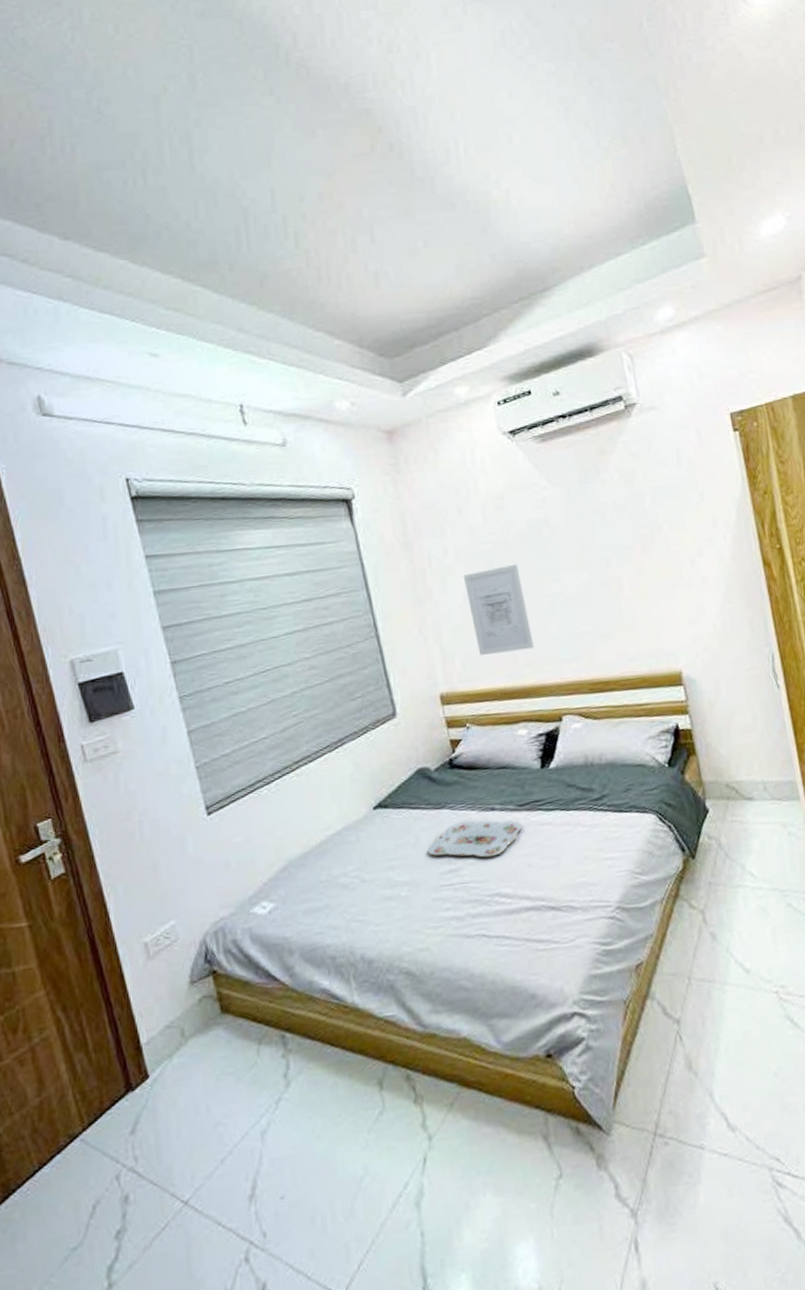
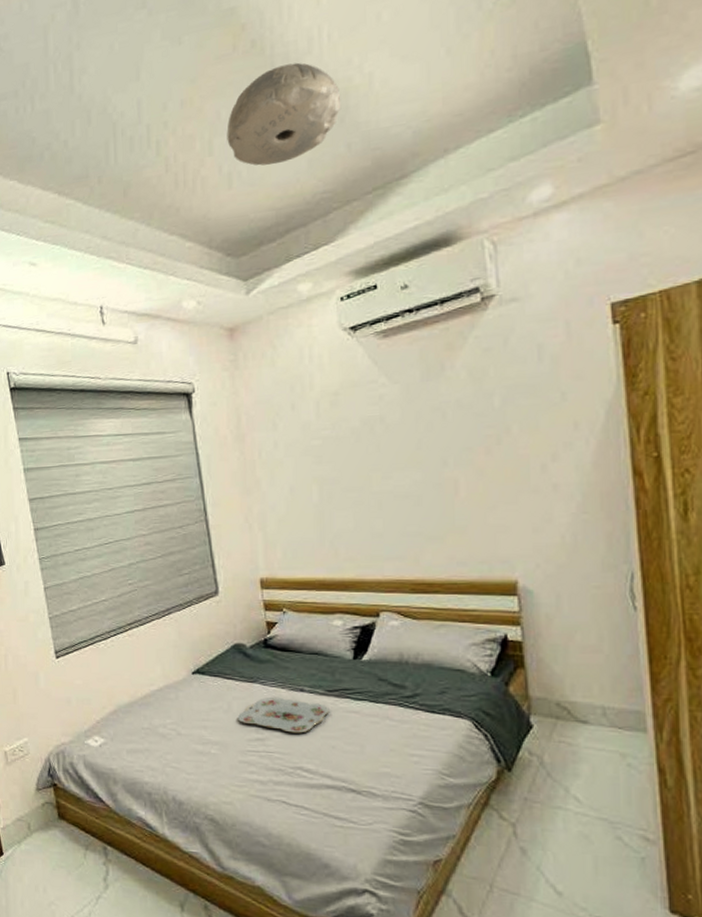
ceiling light: none [370,171,483,268] -> present [227,62,342,166]
wall art: present [463,563,534,655] -> none [291,460,357,546]

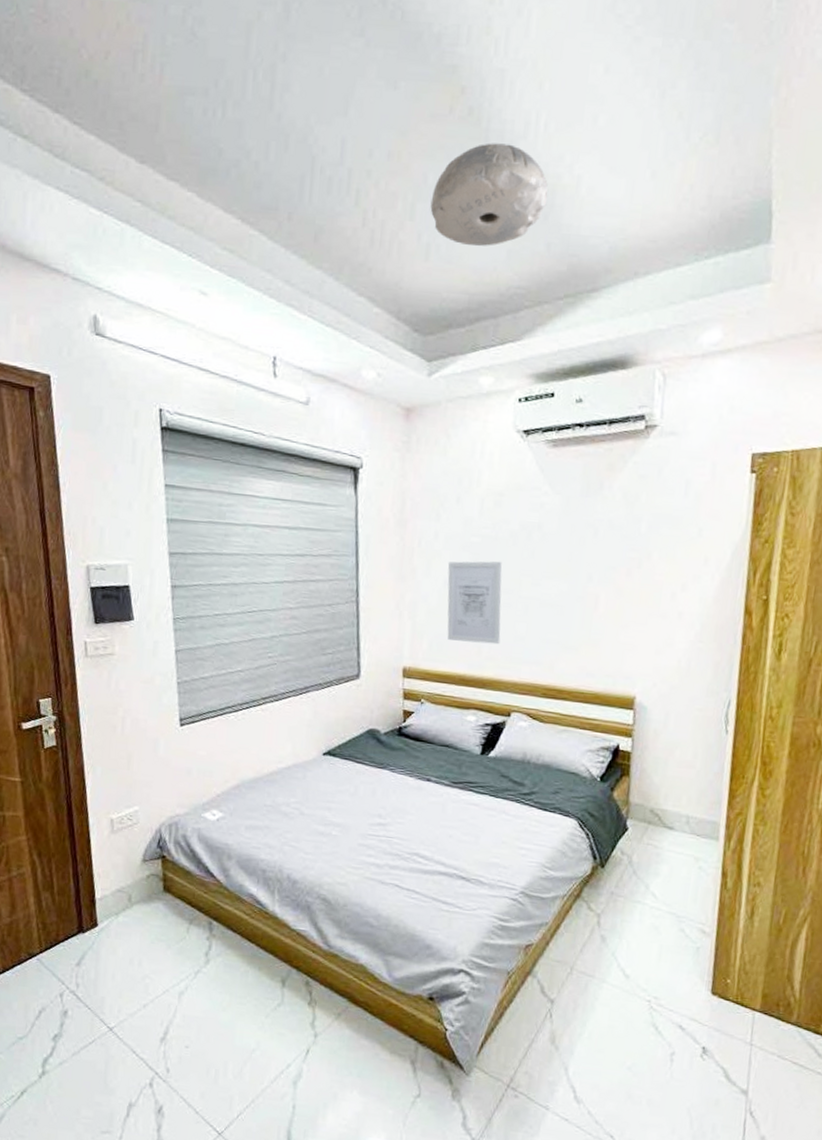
serving tray: present [237,696,330,733] -> none [362,783,452,821]
wall art: none [291,460,357,546] -> present [447,561,502,645]

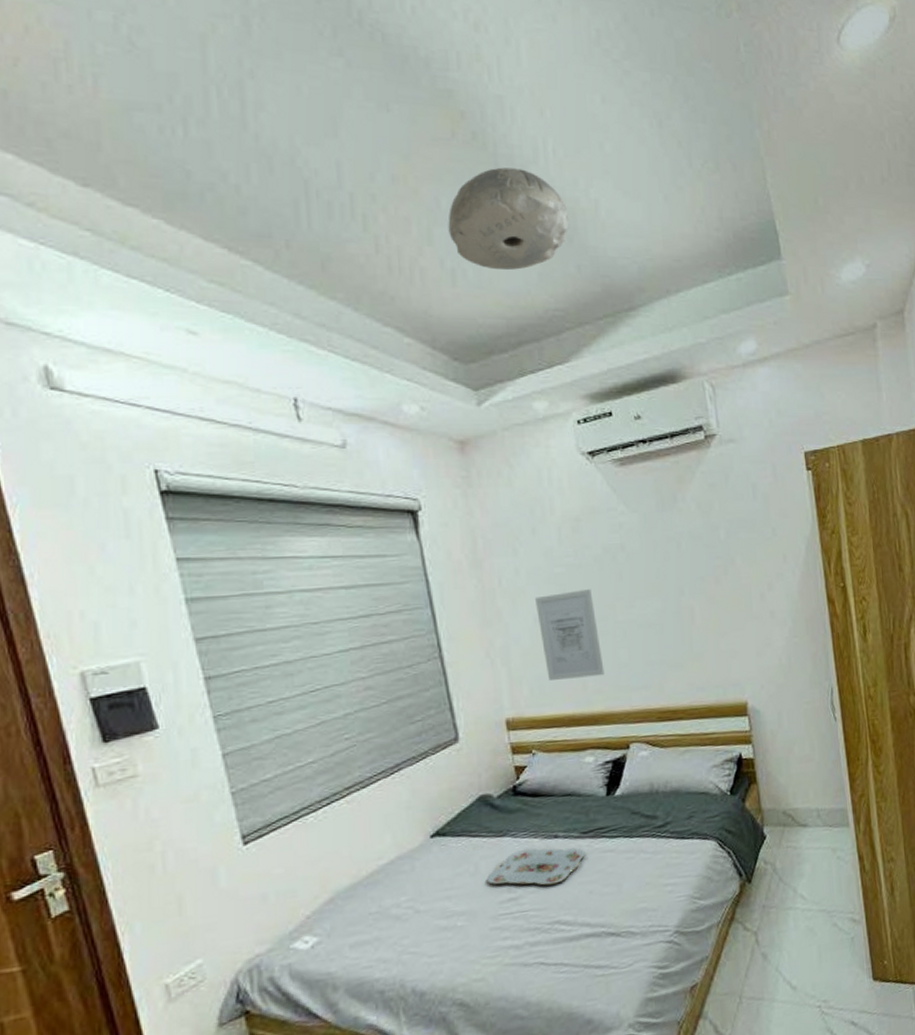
serving tray: none [362,783,452,821] -> present [486,847,585,886]

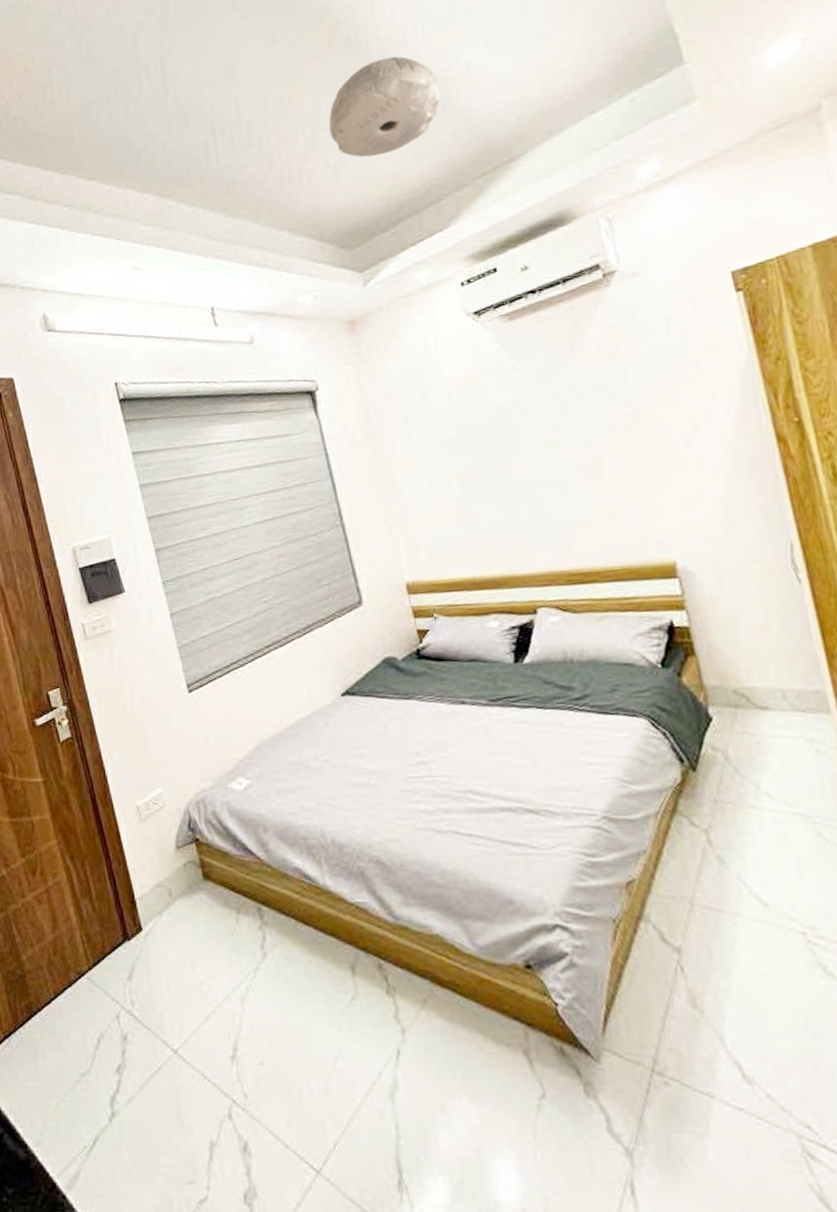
serving tray: present [486,847,585,886] -> none [395,712,495,752]
wall art: present [534,588,605,680] -> none [427,449,505,544]

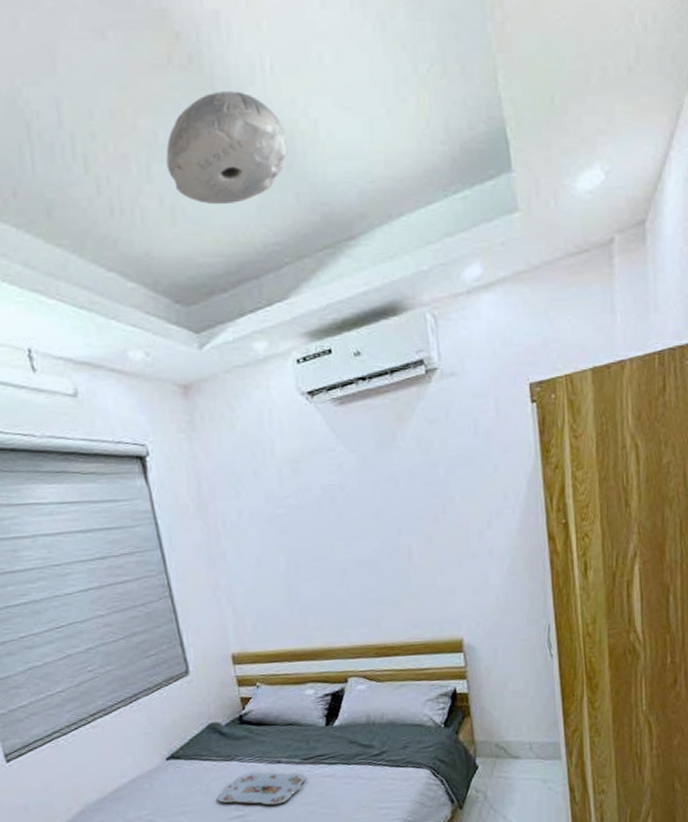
serving tray: none [395,712,495,752] -> present [216,771,306,805]

